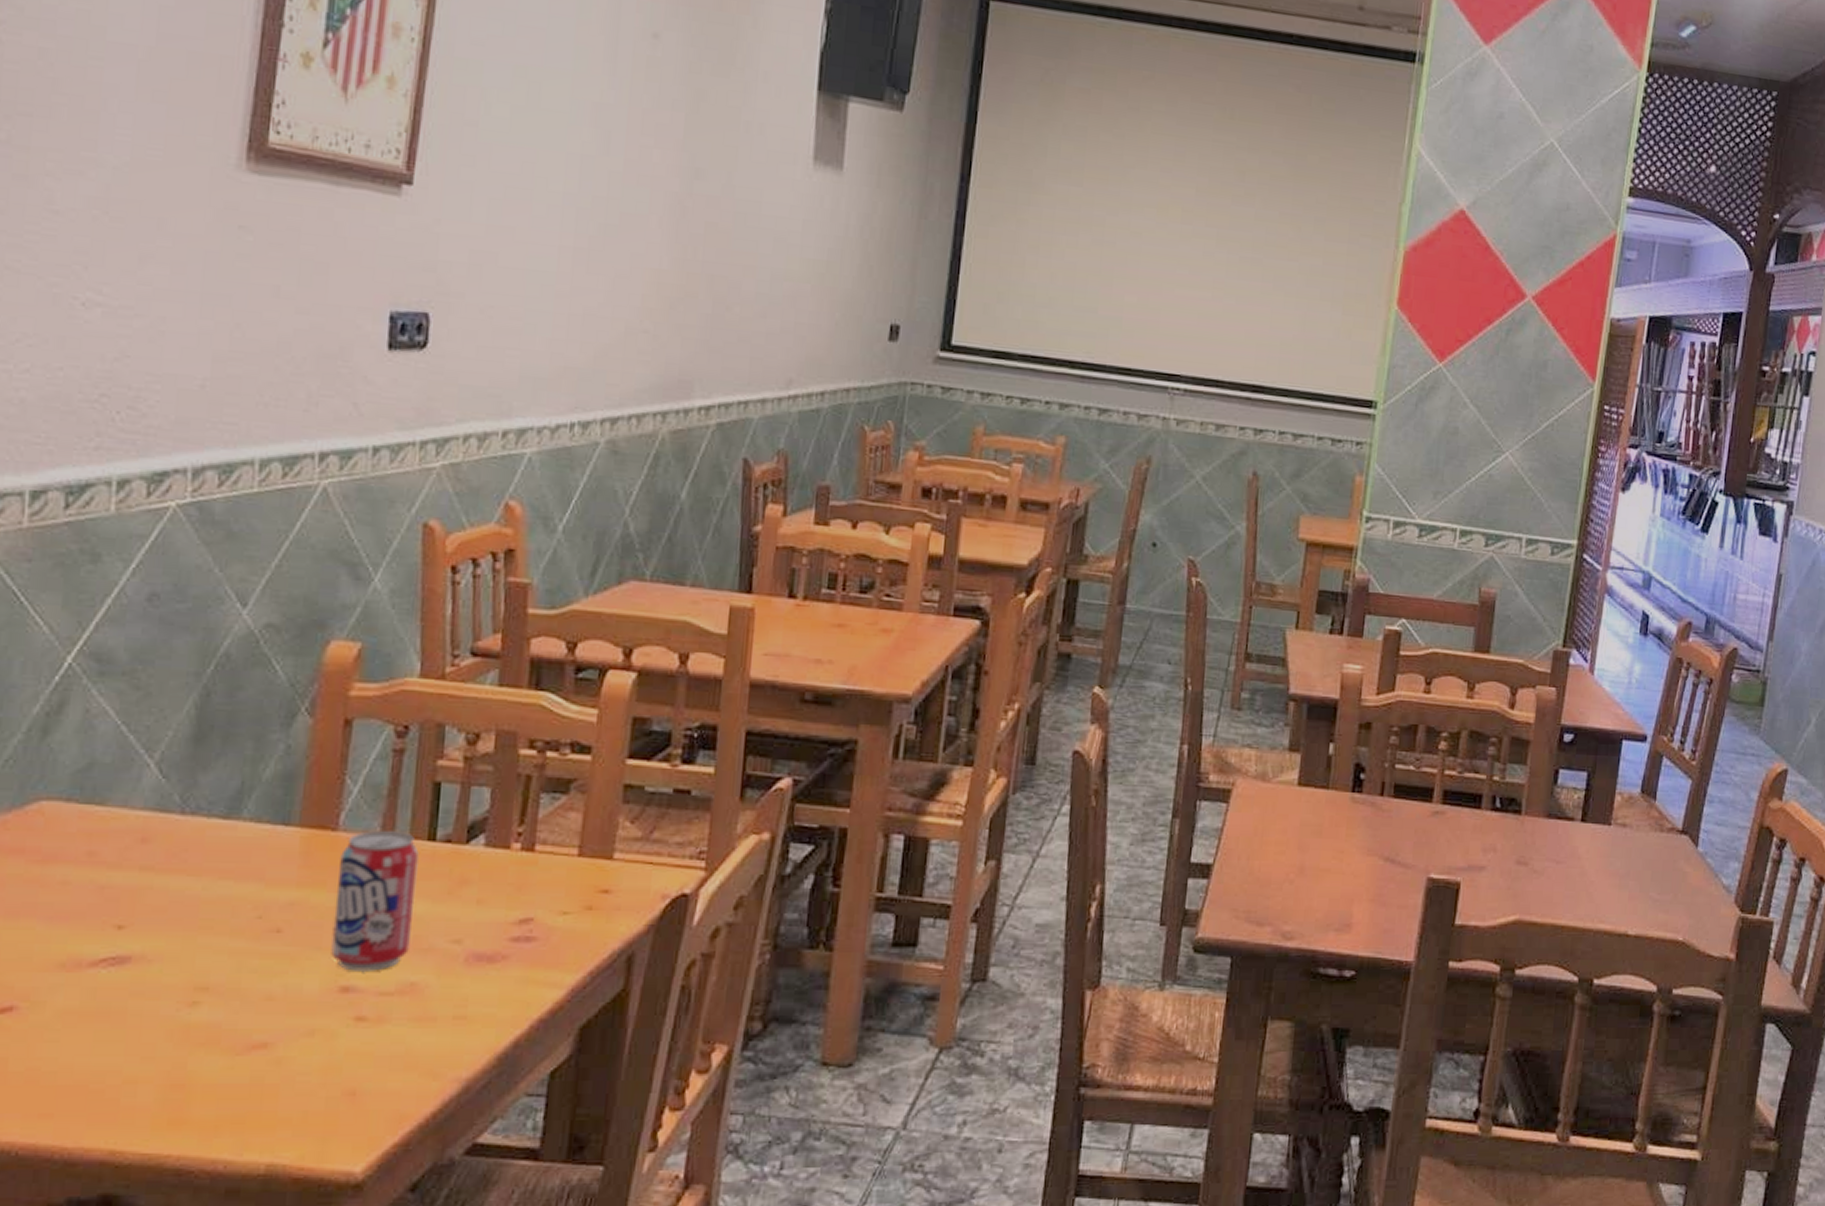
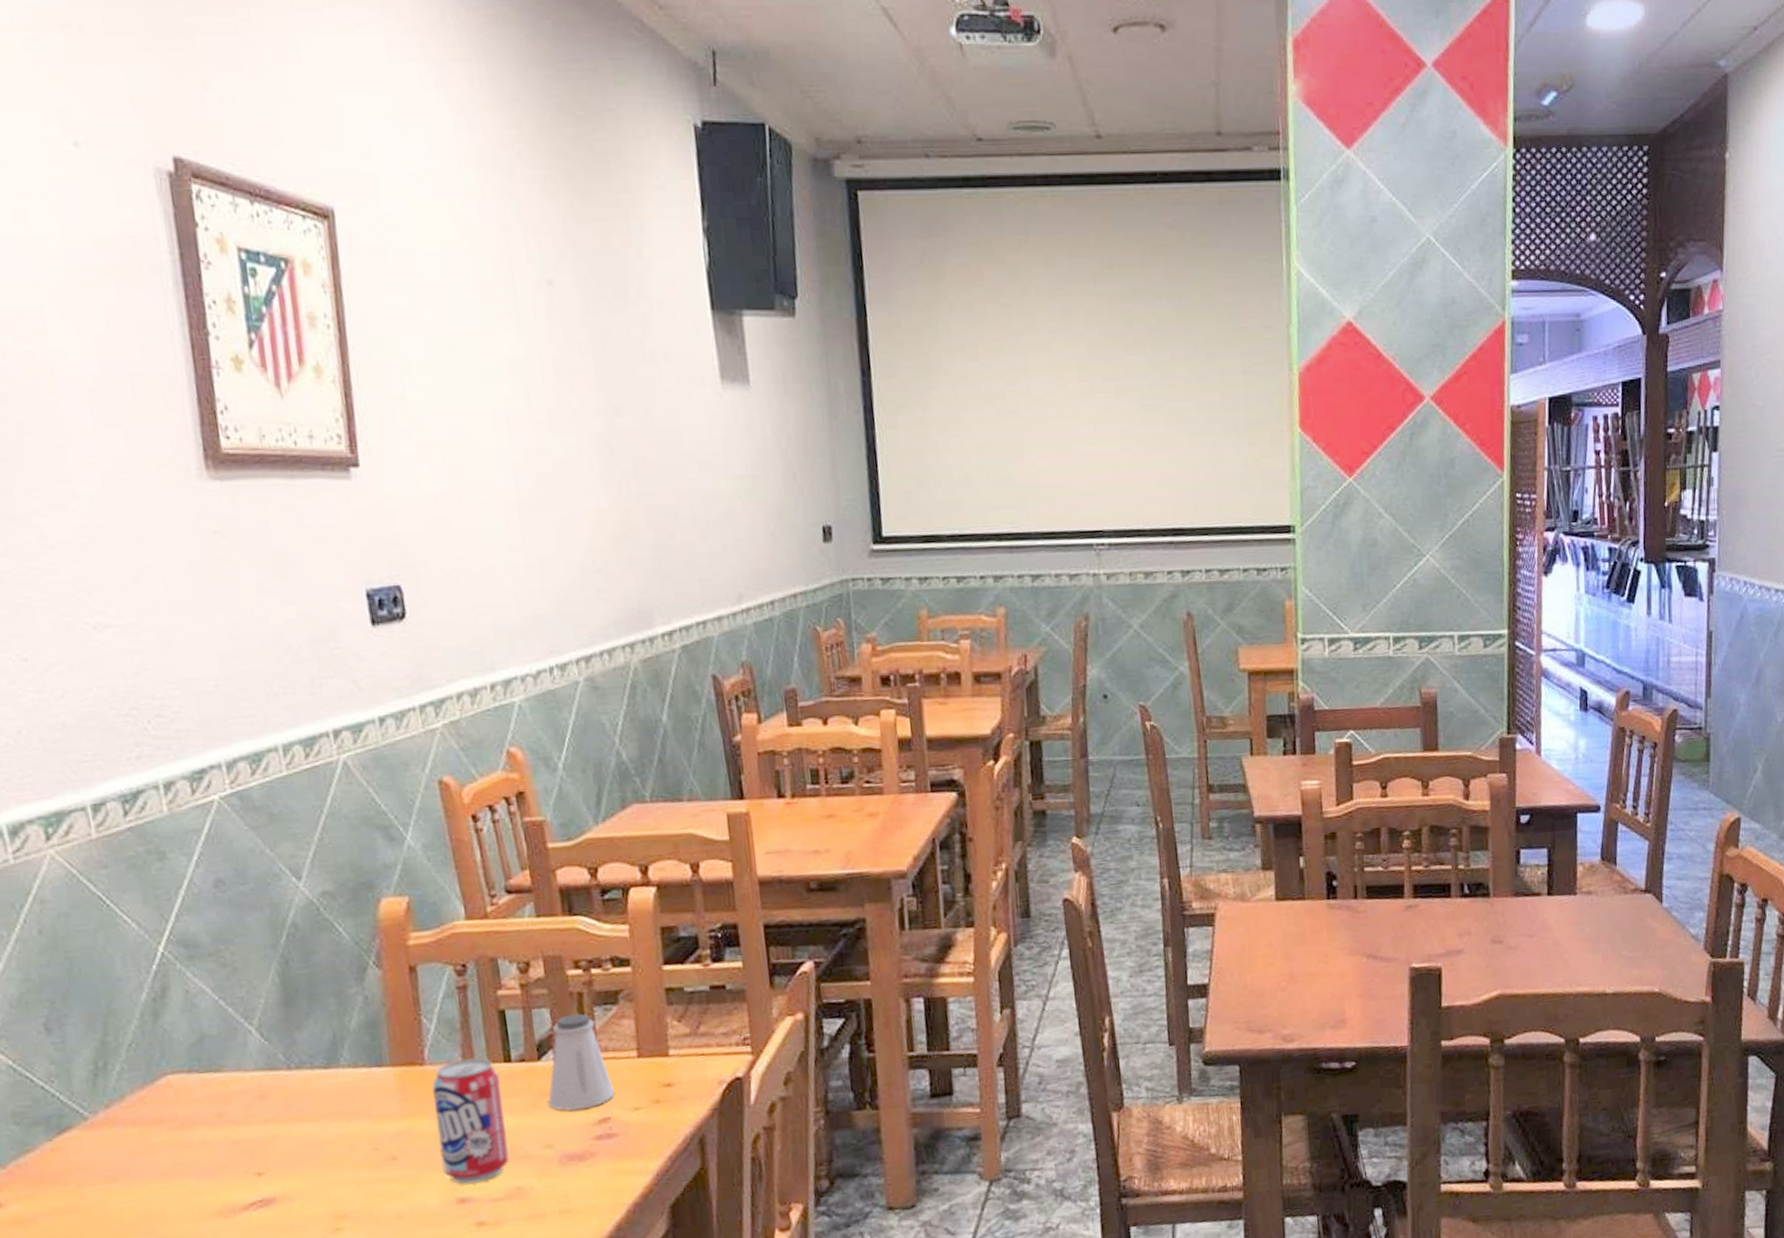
saltshaker: none [466,798,544,904] -> present [547,1013,614,1111]

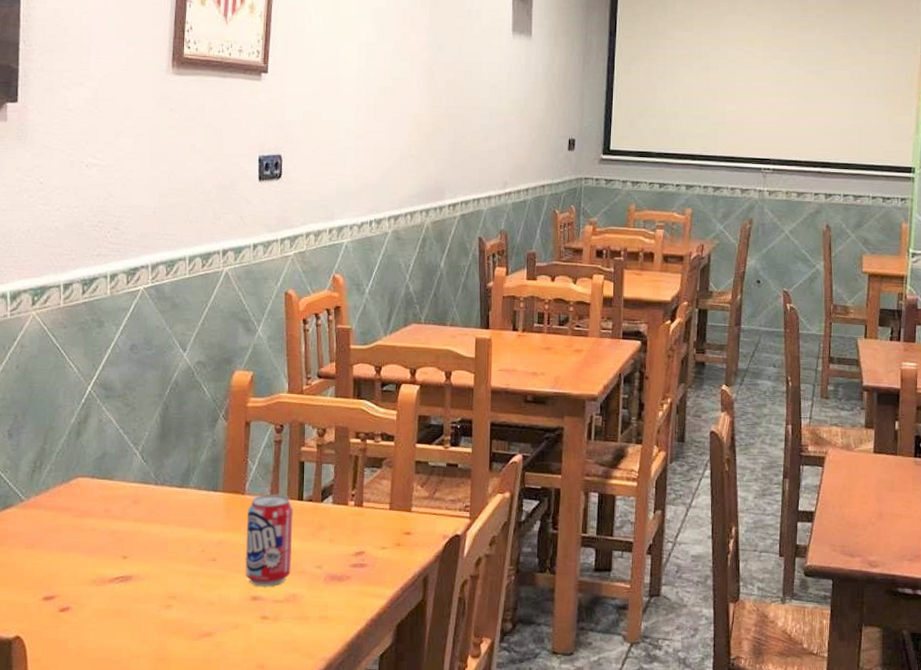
saltshaker: present [547,1013,614,1111] -> none [323,471,370,542]

